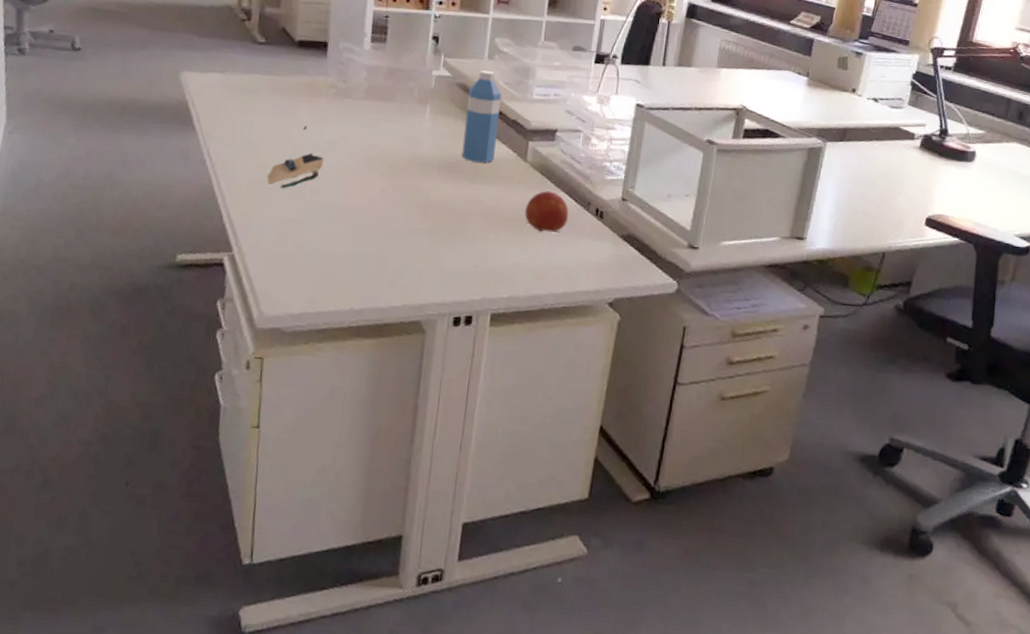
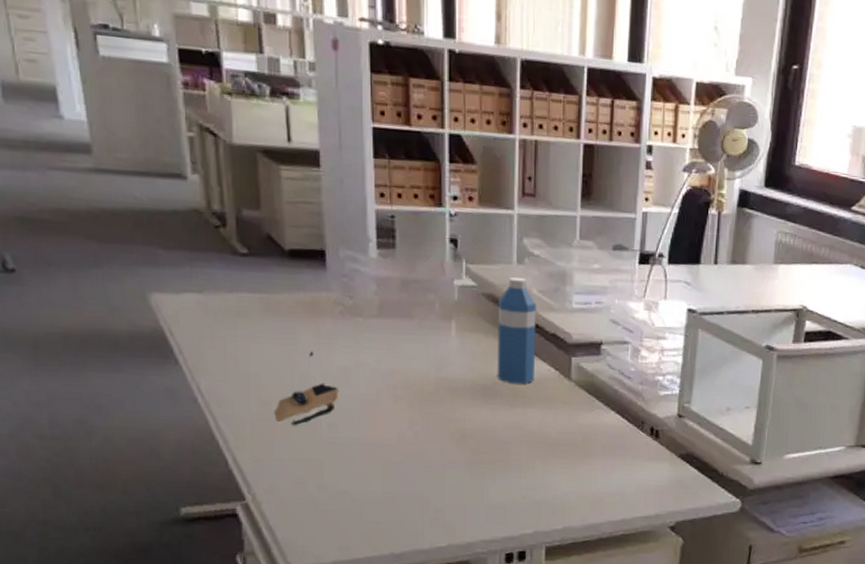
fruit: present [525,190,569,233] -> none [574,411,622,457]

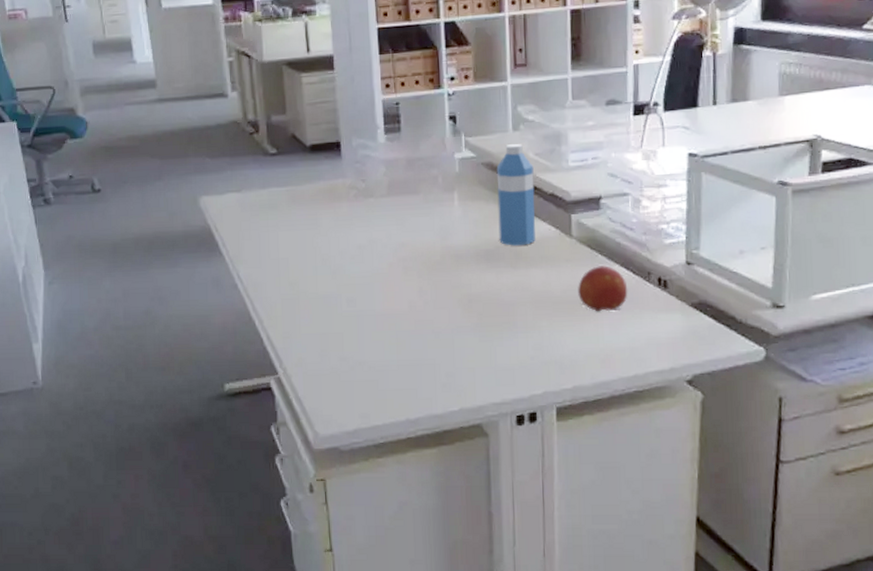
computer mouse: present [273,352,340,426] -> none [299,234,356,303]
fruit: none [574,411,622,457] -> present [578,265,628,312]

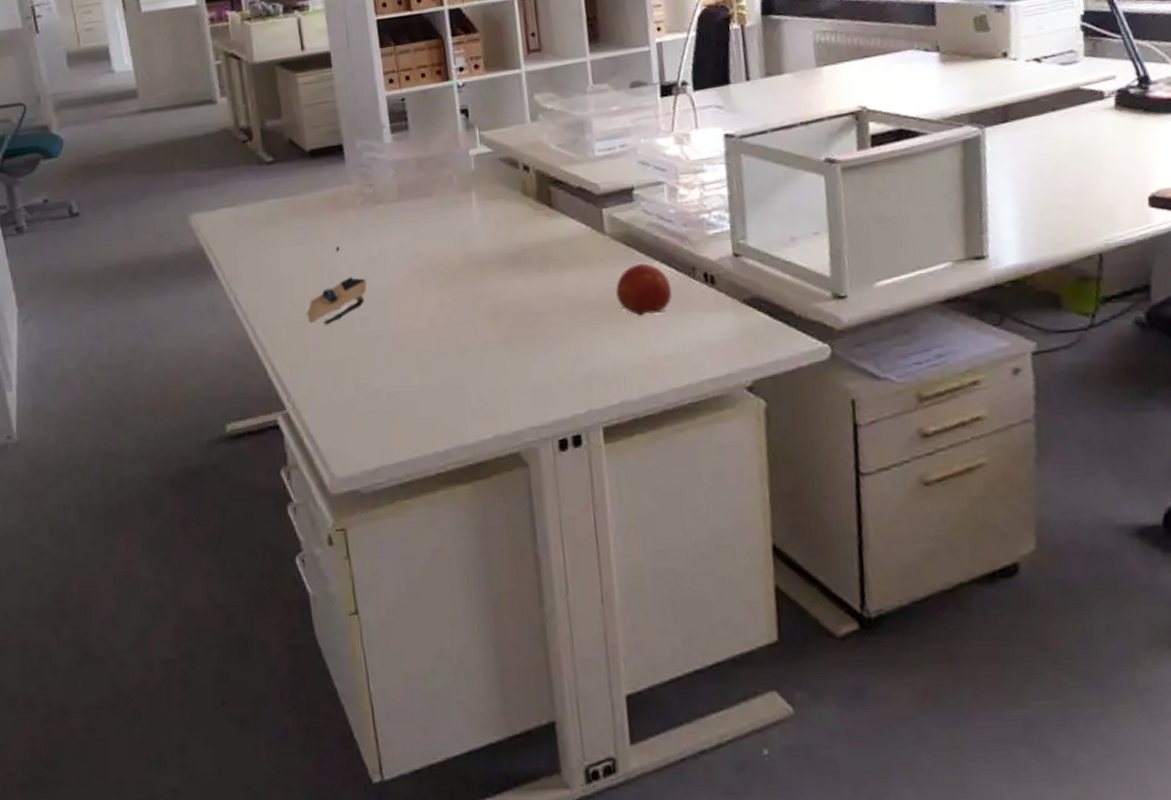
computer mouse: none [299,234,356,303] -> present [306,247,368,325]
water bottle: present [496,143,535,246] -> none [516,134,565,248]

